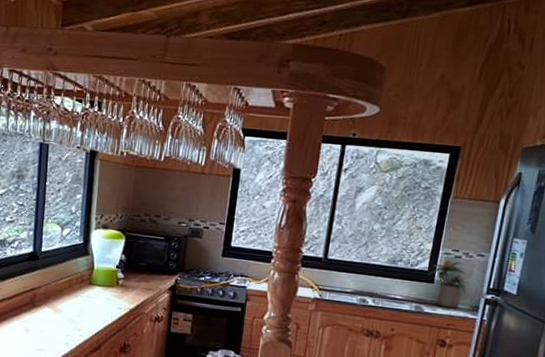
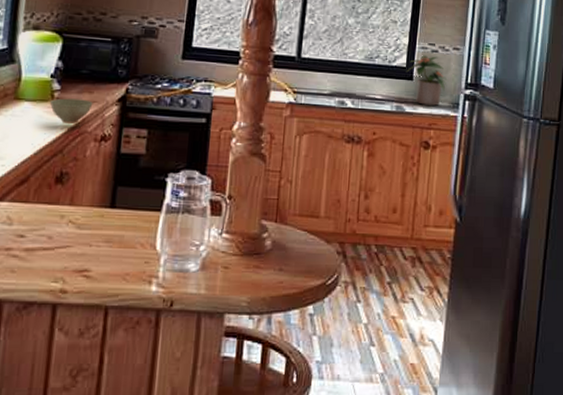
bowl: none [115,285,149,307] -> present [49,98,93,125]

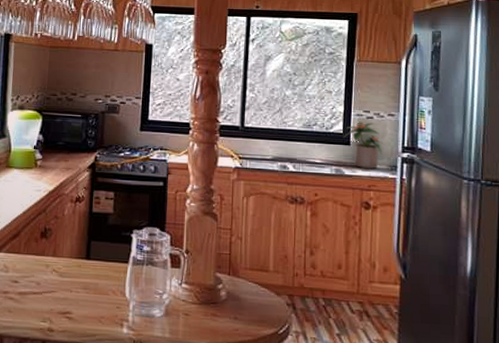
bowl: present [49,98,93,125] -> none [34,166,69,188]

